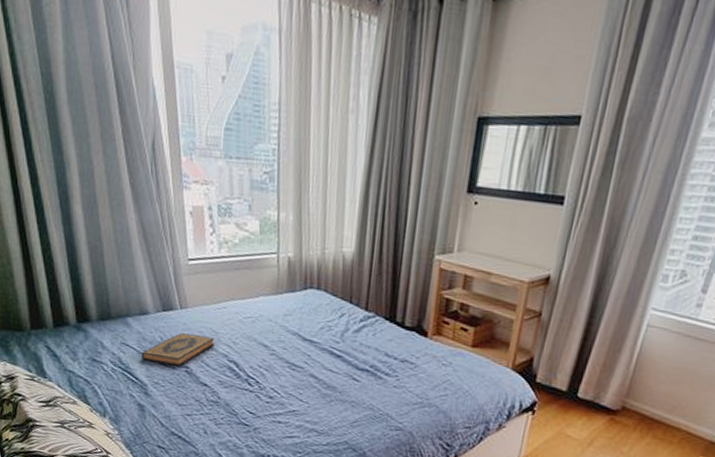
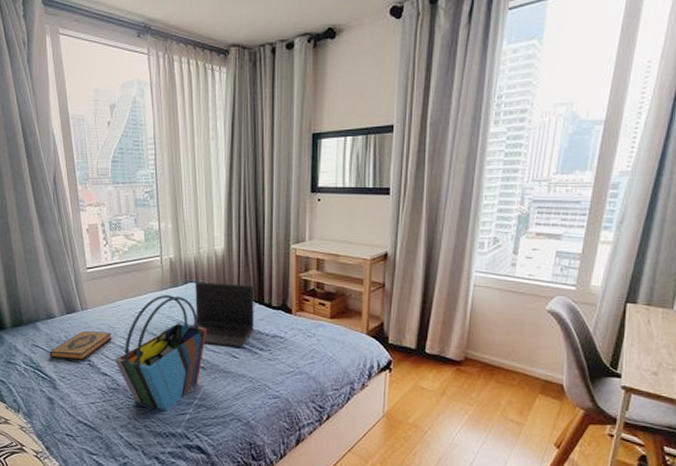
tote bag: none [216,300,327,433] -> present [114,295,208,412]
laptop: none [309,288,386,370] -> present [192,281,254,347]

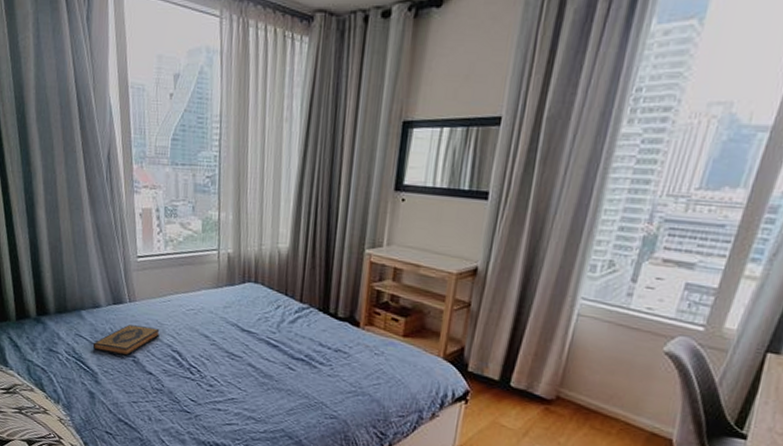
tote bag: present [114,295,208,412] -> none [160,293,264,420]
laptop: present [192,281,254,347] -> none [247,281,320,359]

